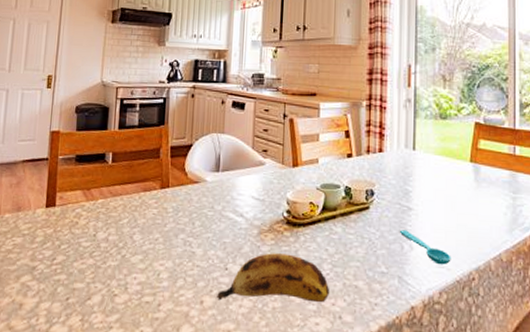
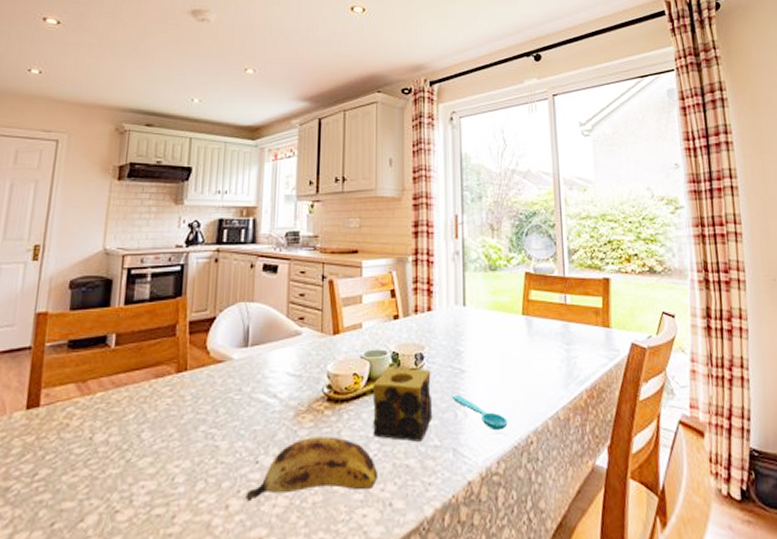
candle: none [326,200,381,267] -> present [373,367,433,442]

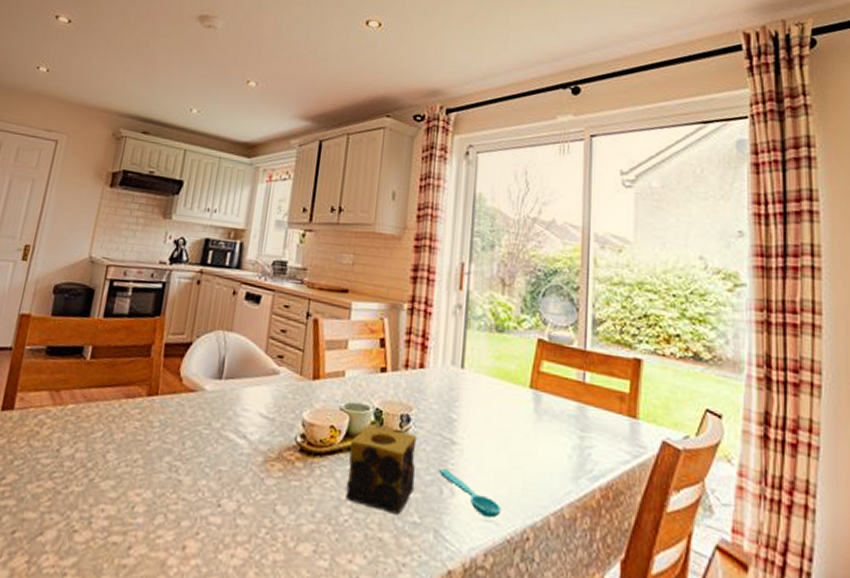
banana: present [245,436,379,502] -> none [203,488,348,558]

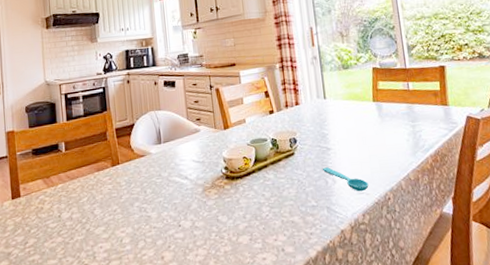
candle: present [345,425,417,515] -> none [259,150,309,204]

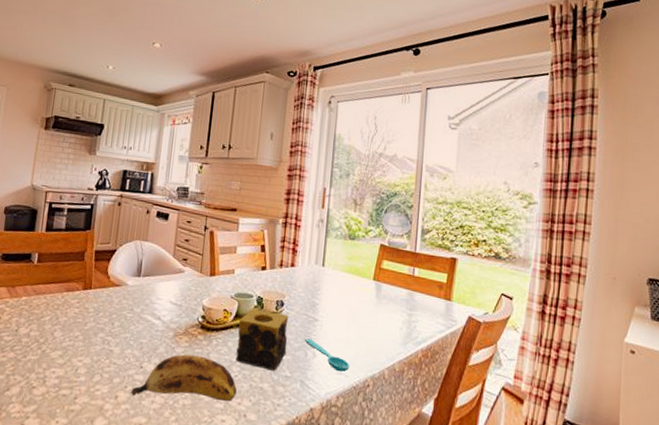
banana: none [175,204,272,254] -> present [131,354,237,402]
candle: none [259,150,309,204] -> present [235,308,289,371]

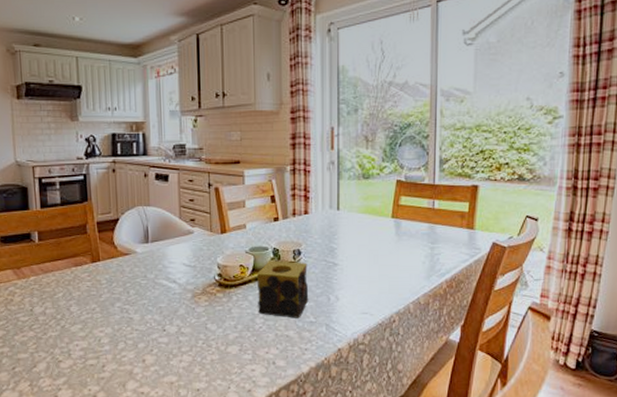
banana: present [131,354,237,402] -> none [157,313,264,358]
spoon: present [304,338,350,373] -> none [325,284,374,312]

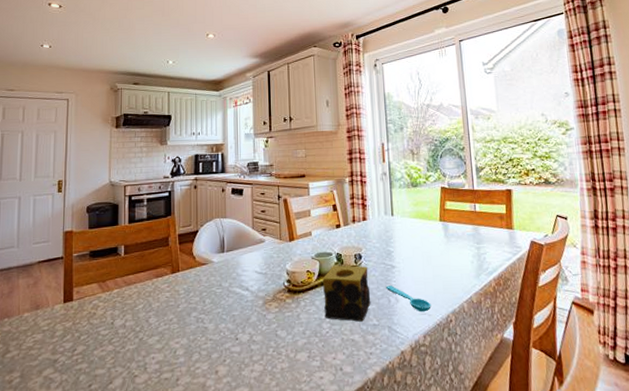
spoon: none [325,284,374,312] -> present [385,285,431,312]

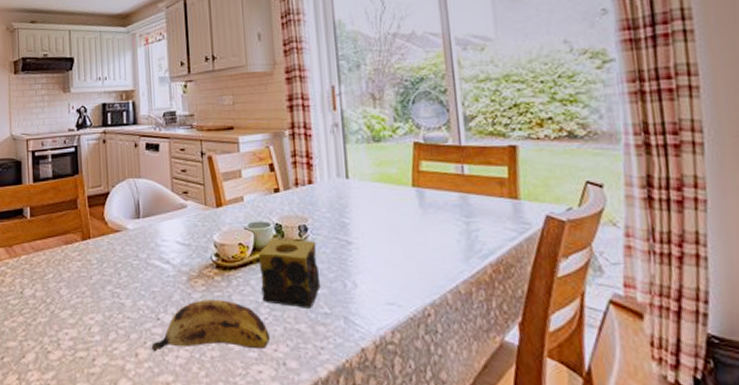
banana: none [230,319,331,368] -> present [151,300,271,352]
spoon: present [385,285,431,312] -> none [339,266,402,302]

